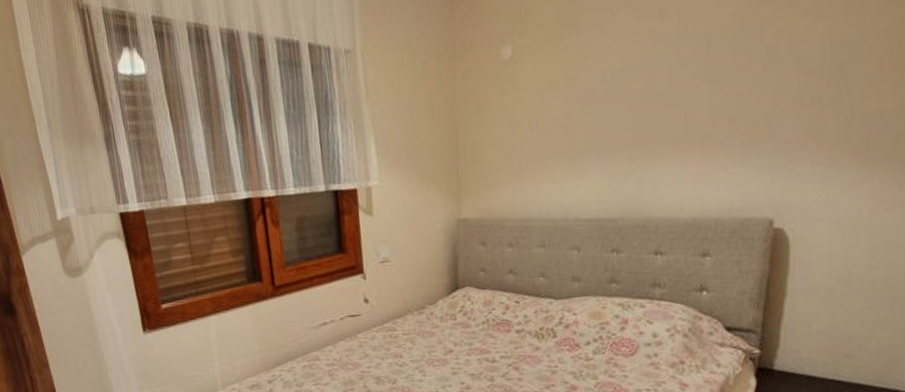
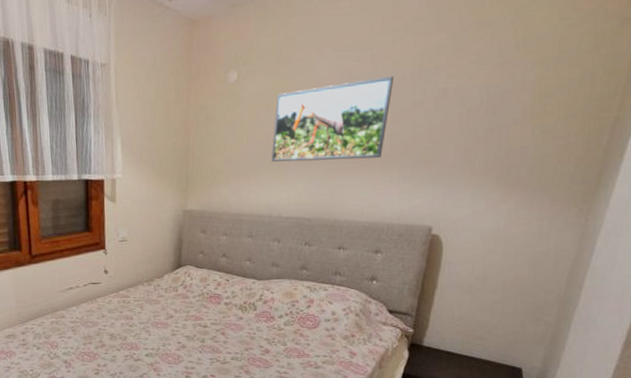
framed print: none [561,35,710,153] -> present [271,75,395,162]

